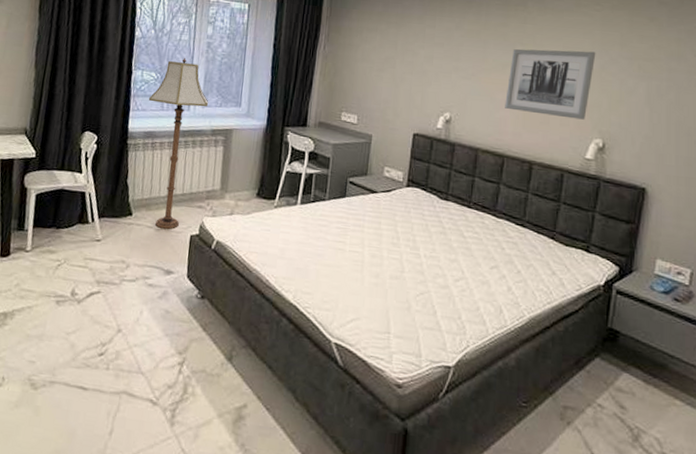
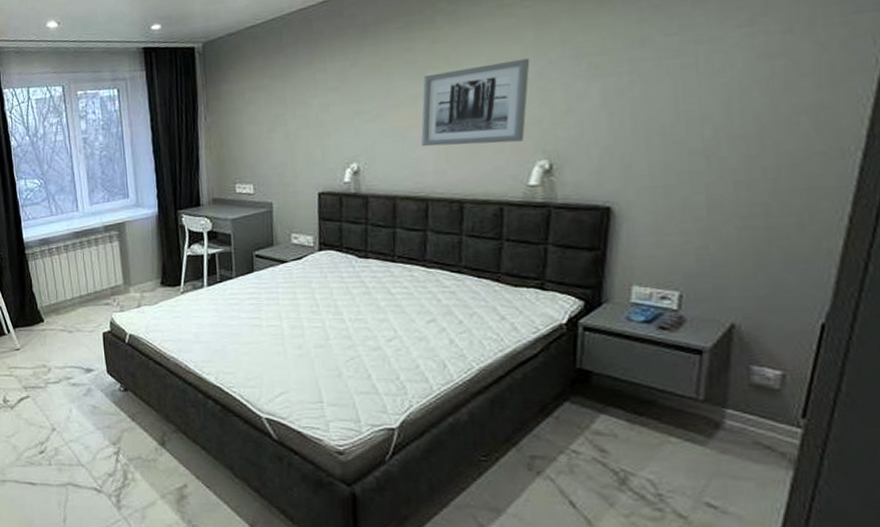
floor lamp: present [148,57,209,229] -> none [36,158,96,330]

